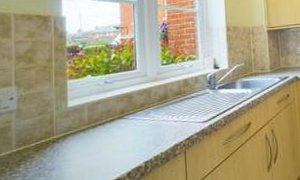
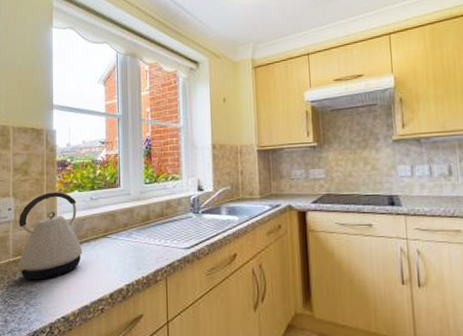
kettle: none [16,77,100,169] -> present [13,192,86,280]

